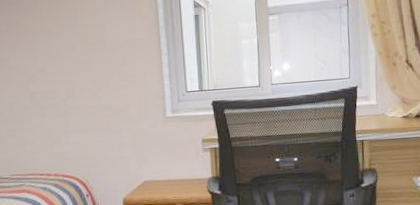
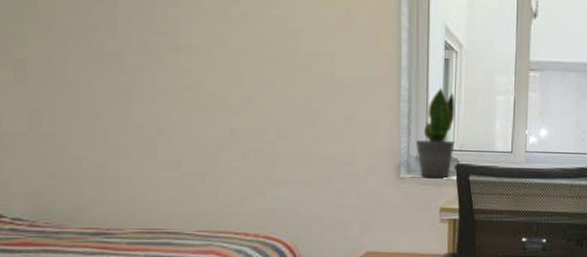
potted plant: none [176,39,210,116] -> present [415,87,456,179]

